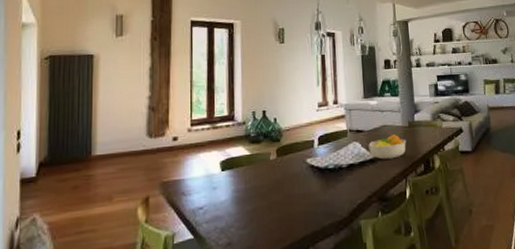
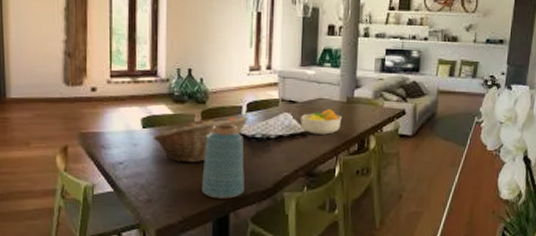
fruit basket: none [231,148,321,201] -> present [152,116,249,163]
vase: none [280,159,321,235] -> present [202,124,244,199]

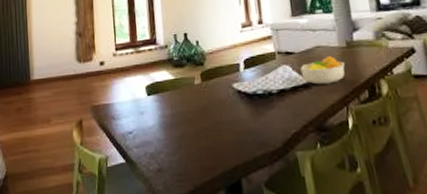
fruit basket: present [152,116,249,163] -> none [157,72,248,127]
vase: present [202,124,244,199] -> none [207,83,253,164]

